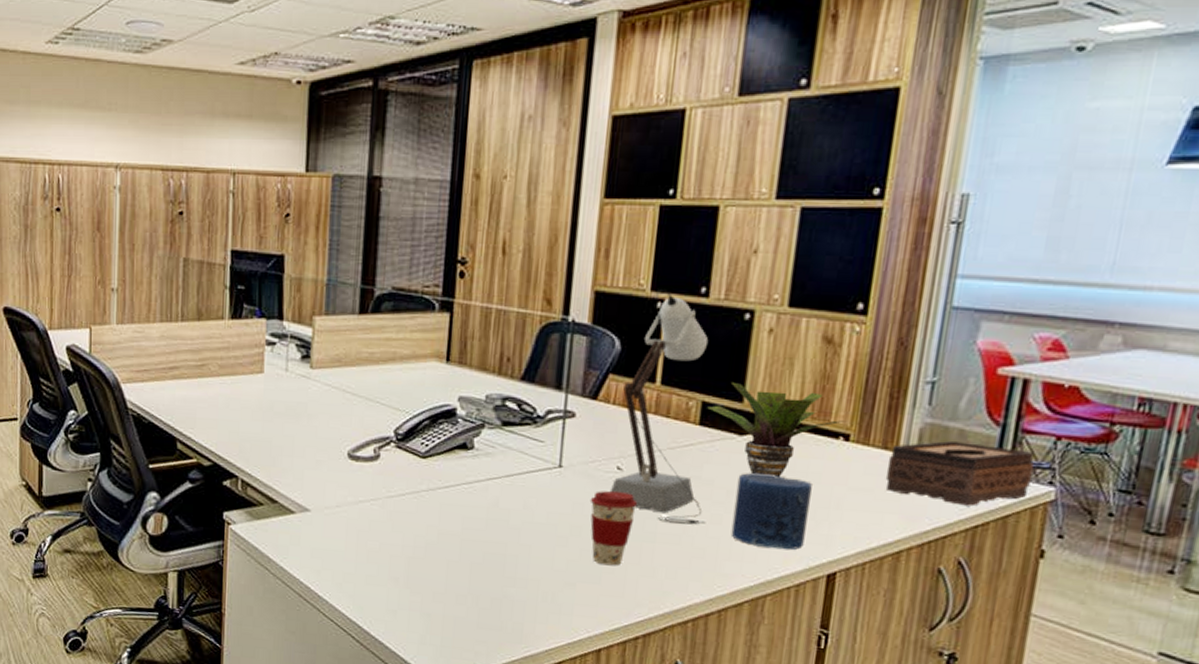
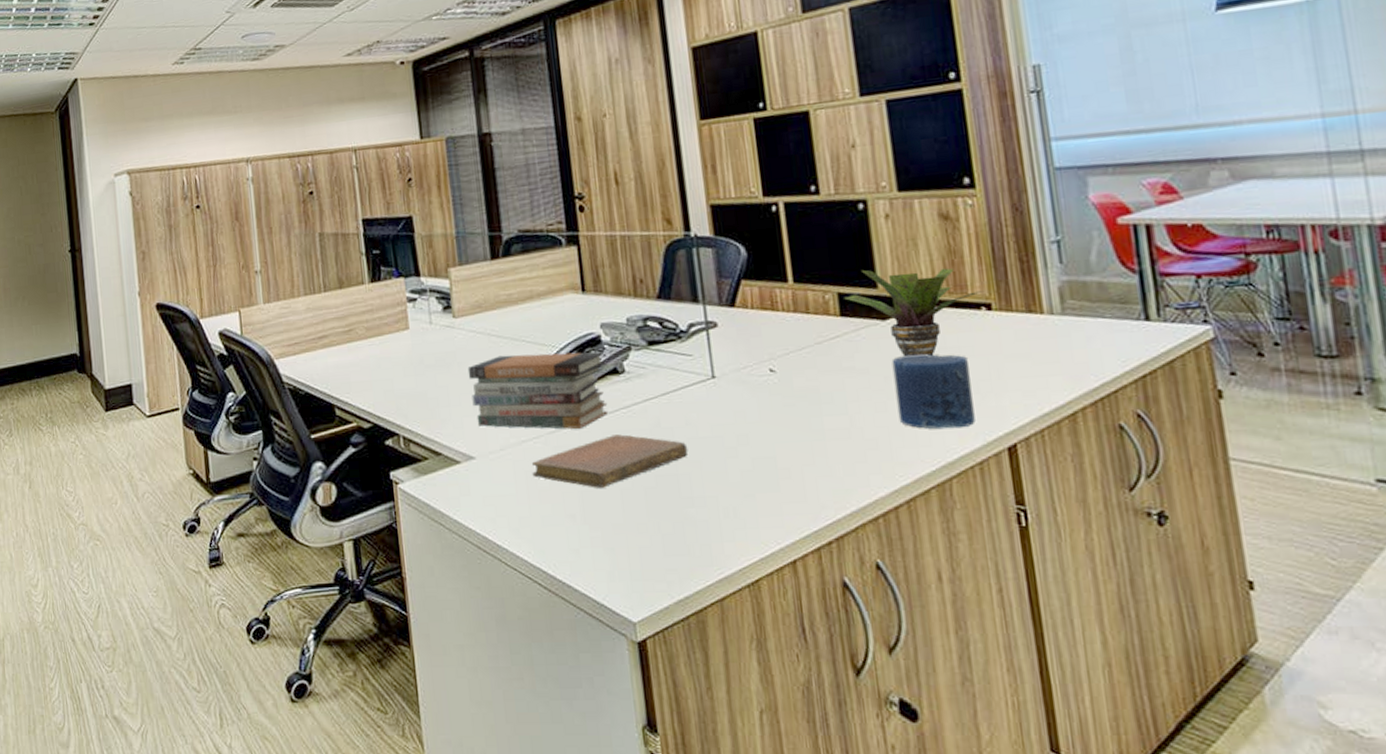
book stack: none [316,413,458,498] -> present [467,351,609,430]
notebook: none [364,508,521,557] -> present [531,434,688,488]
coffee cup: present [590,491,638,566] -> none [750,393,799,471]
desk lamp: present [609,290,709,525] -> none [758,194,872,419]
tissue box: present [885,441,1034,506] -> none [1035,293,1185,357]

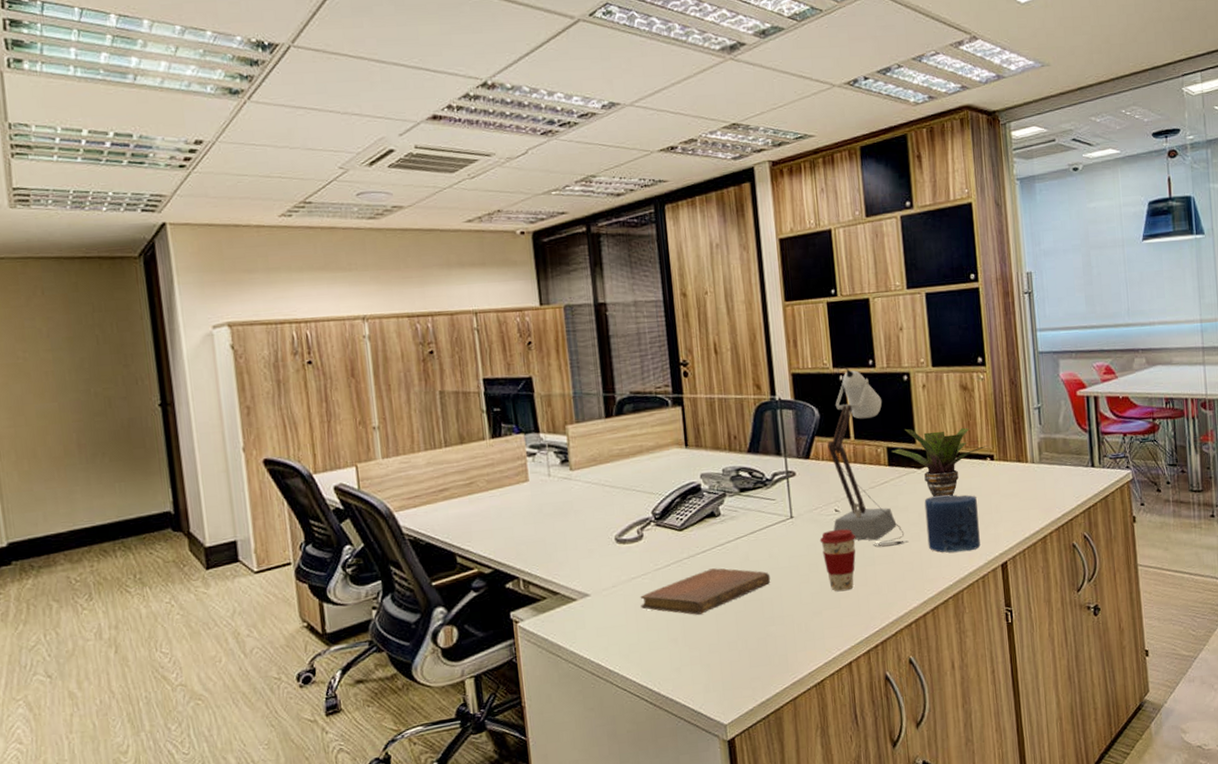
book stack: present [467,351,609,430] -> none [583,498,707,567]
coffee cup: none [750,393,799,471] -> present [819,529,856,592]
desk lamp: none [758,194,872,419] -> present [828,366,909,548]

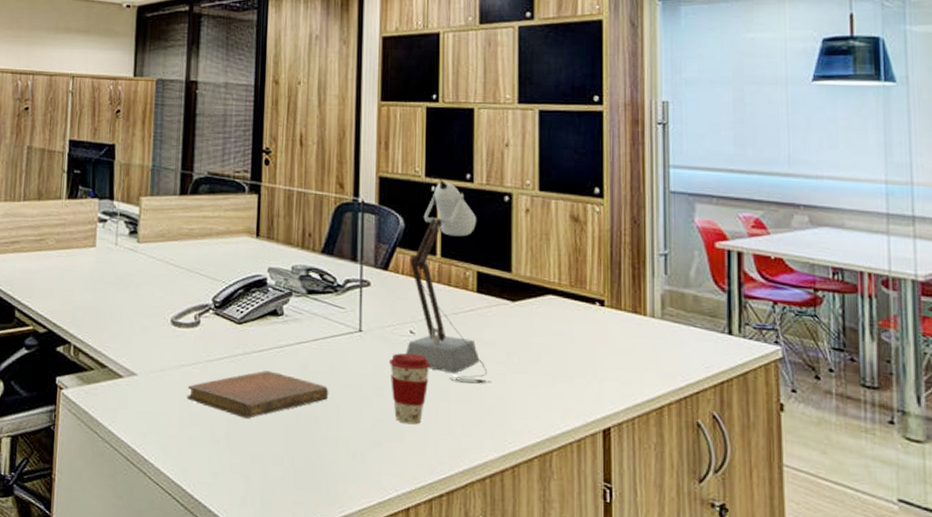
potted plant: present [891,427,988,498] -> none [482,254,599,339]
candle: present [924,494,980,553] -> none [515,335,579,407]

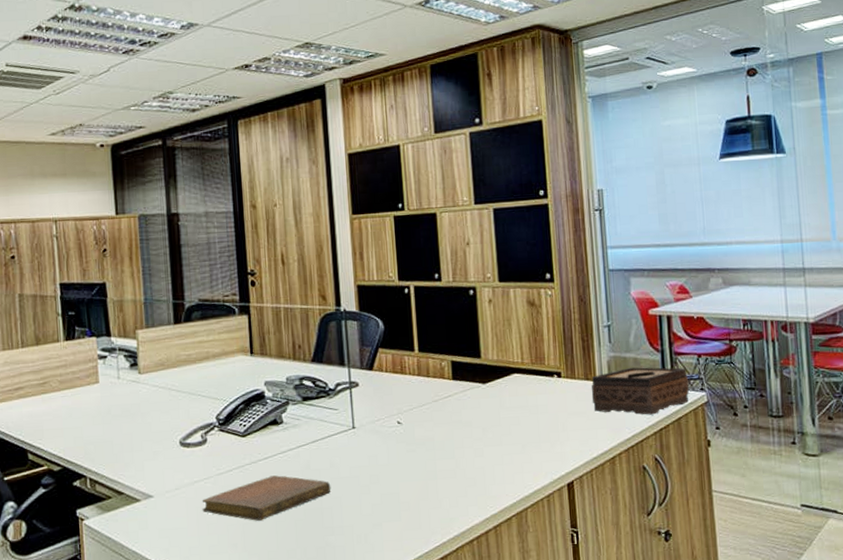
coffee cup: present [388,353,431,425] -> none [381,441,418,504]
desk lamp: present [405,176,492,385] -> none [391,279,472,462]
tissue box: none [639,306,760,364] -> present [591,367,689,415]

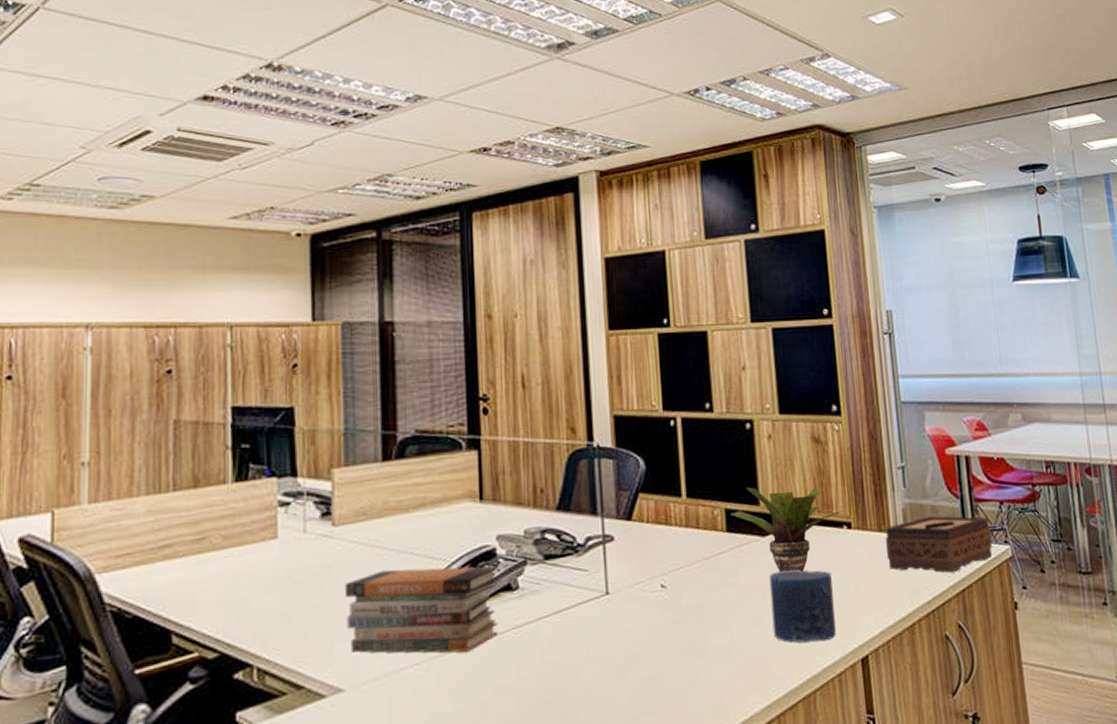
book stack: none [150,405,268,472] -> present [344,566,499,654]
notebook: present [202,475,331,521] -> none [409,657,578,720]
potted plant: none [456,343,555,414] -> present [730,486,845,573]
candle: none [488,410,546,470] -> present [769,569,836,643]

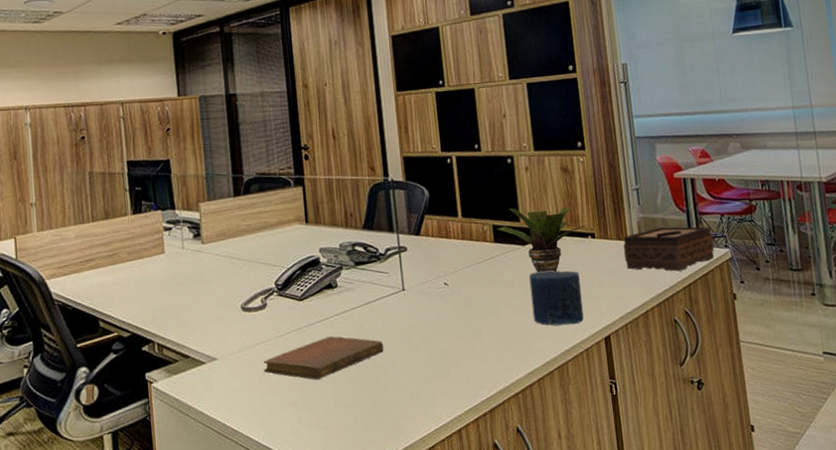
book stack: present [344,566,499,654] -> none [213,270,325,333]
notebook: none [409,657,578,720] -> present [263,336,384,380]

